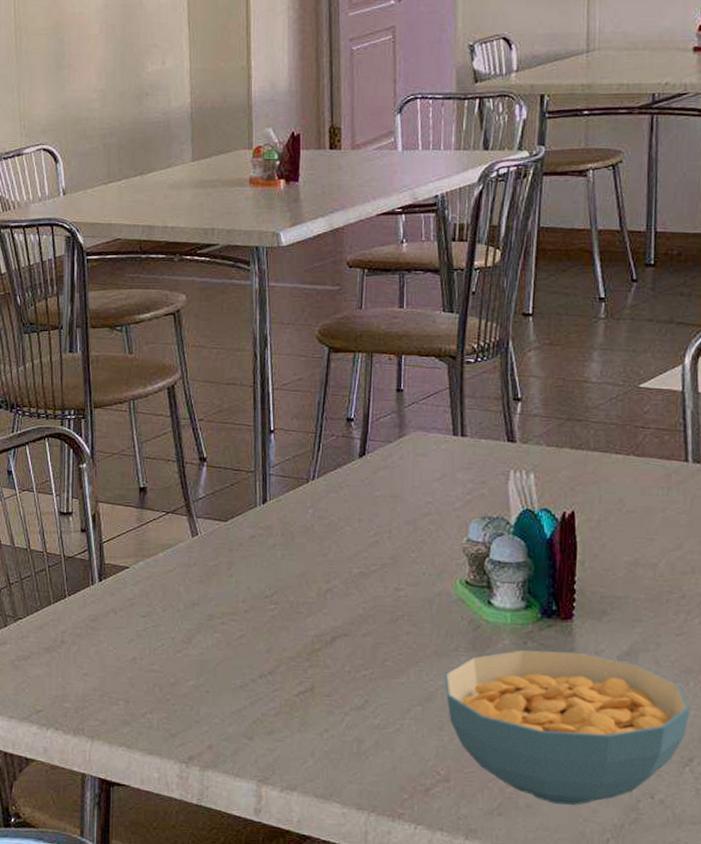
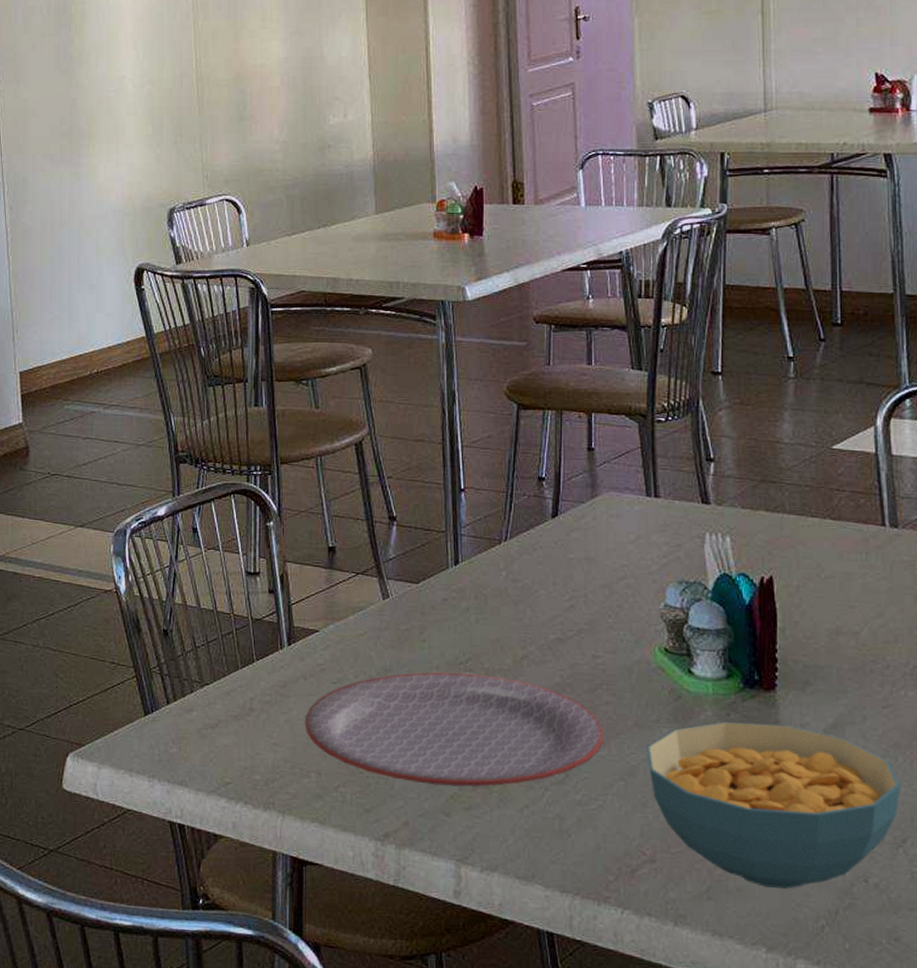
plate: none [114,605,403,713] -> present [304,671,603,787]

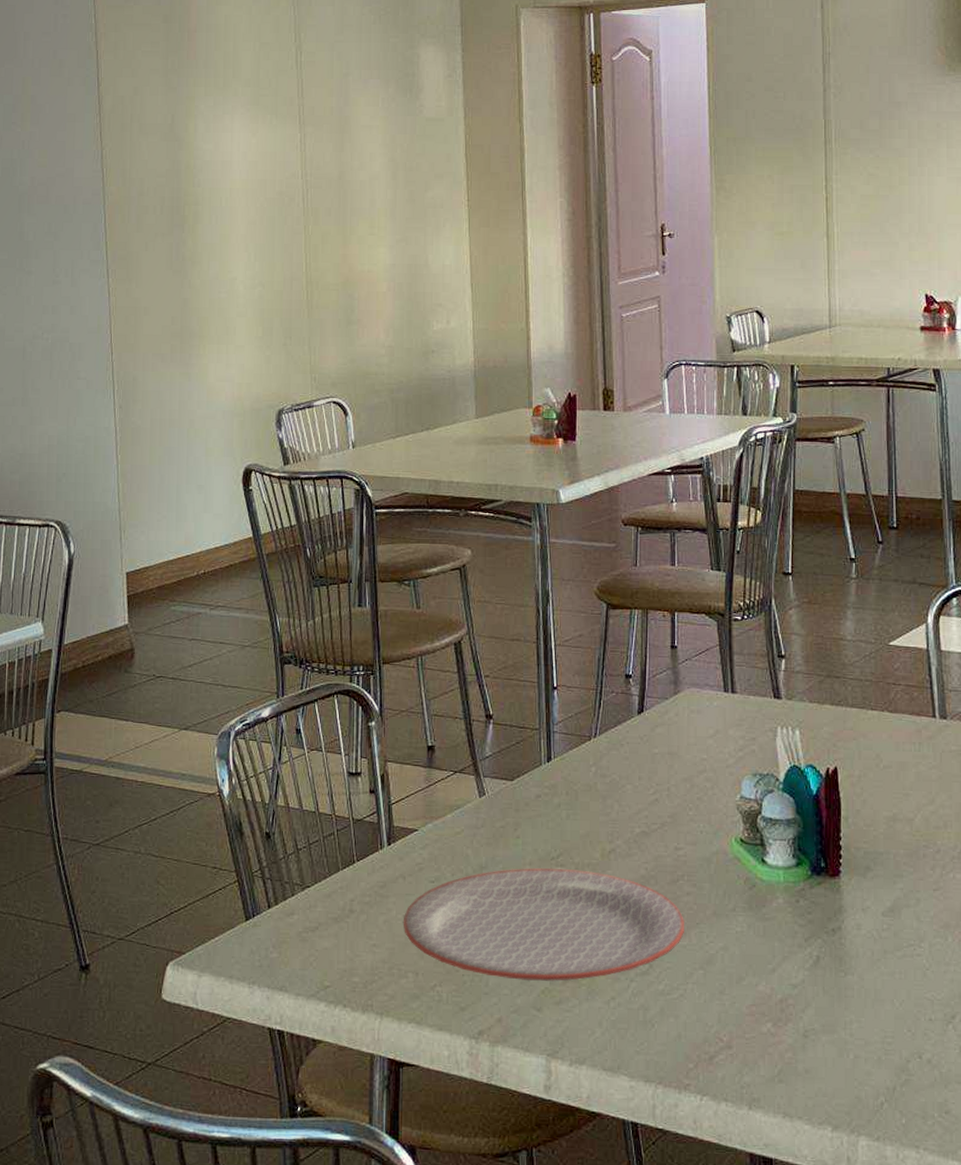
cereal bowl: present [646,721,900,889] -> none [723,908,950,1068]

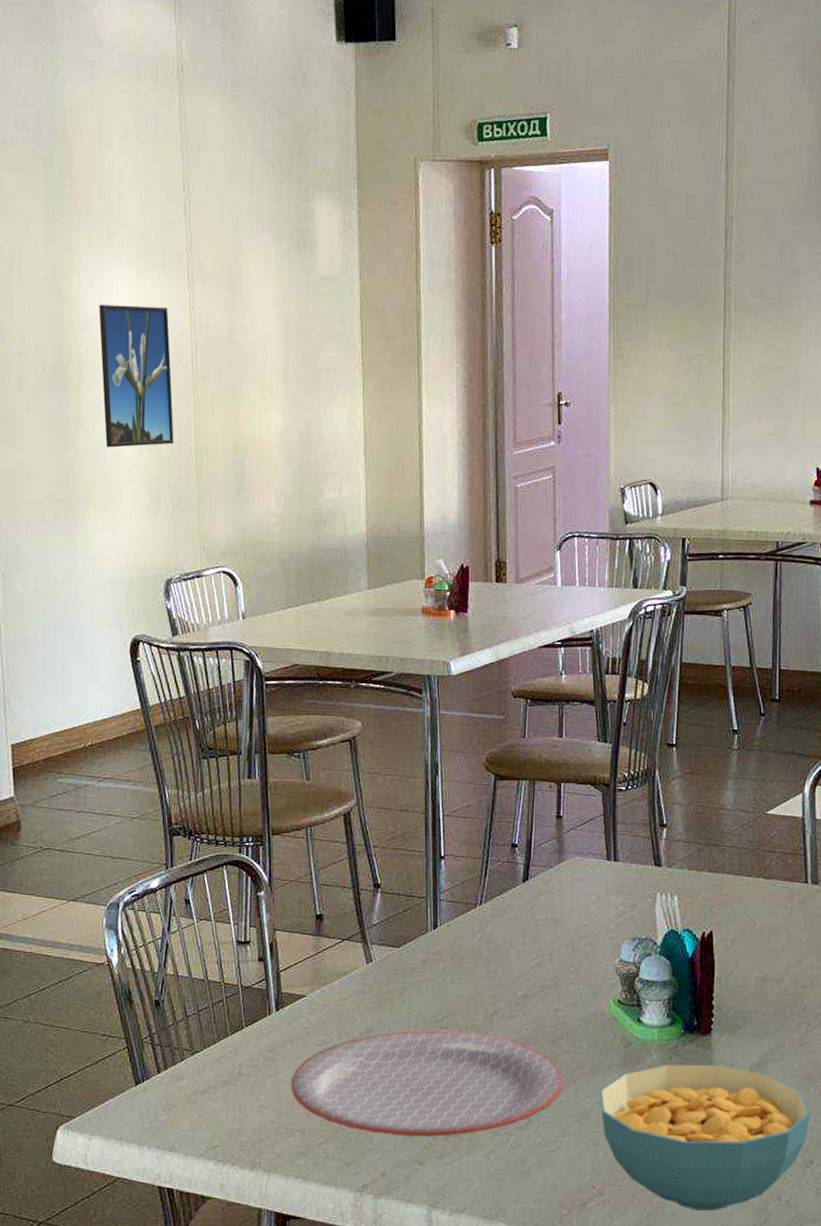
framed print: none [214,149,286,283] -> present [99,305,174,448]
cereal bowl: none [723,908,950,1068] -> present [599,1064,811,1211]

